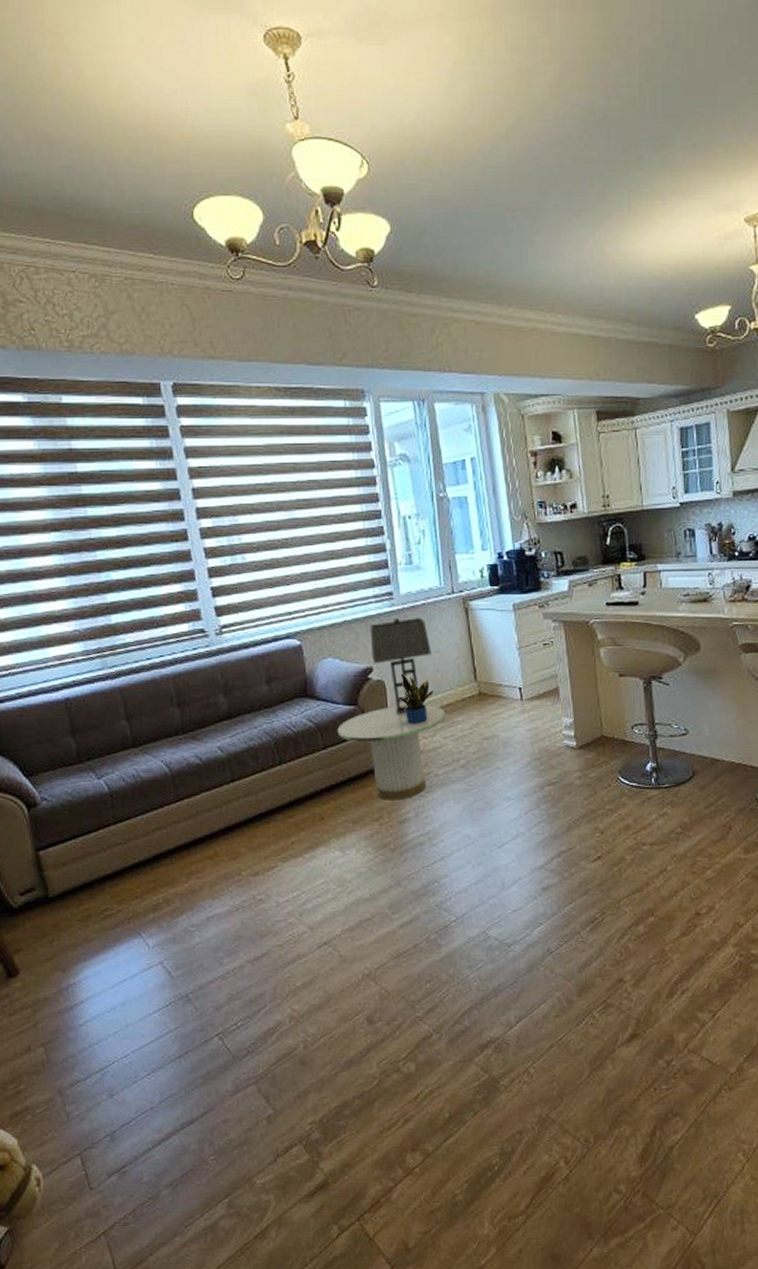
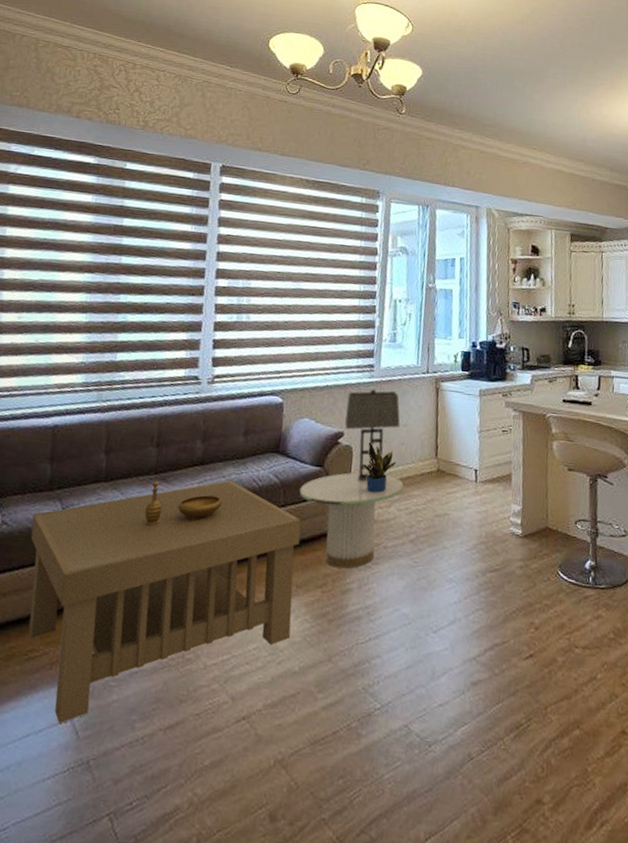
coffee table: none [70,730,355,968] -> present [28,480,301,725]
decorative bowl: none [181,740,260,784] -> present [144,480,223,526]

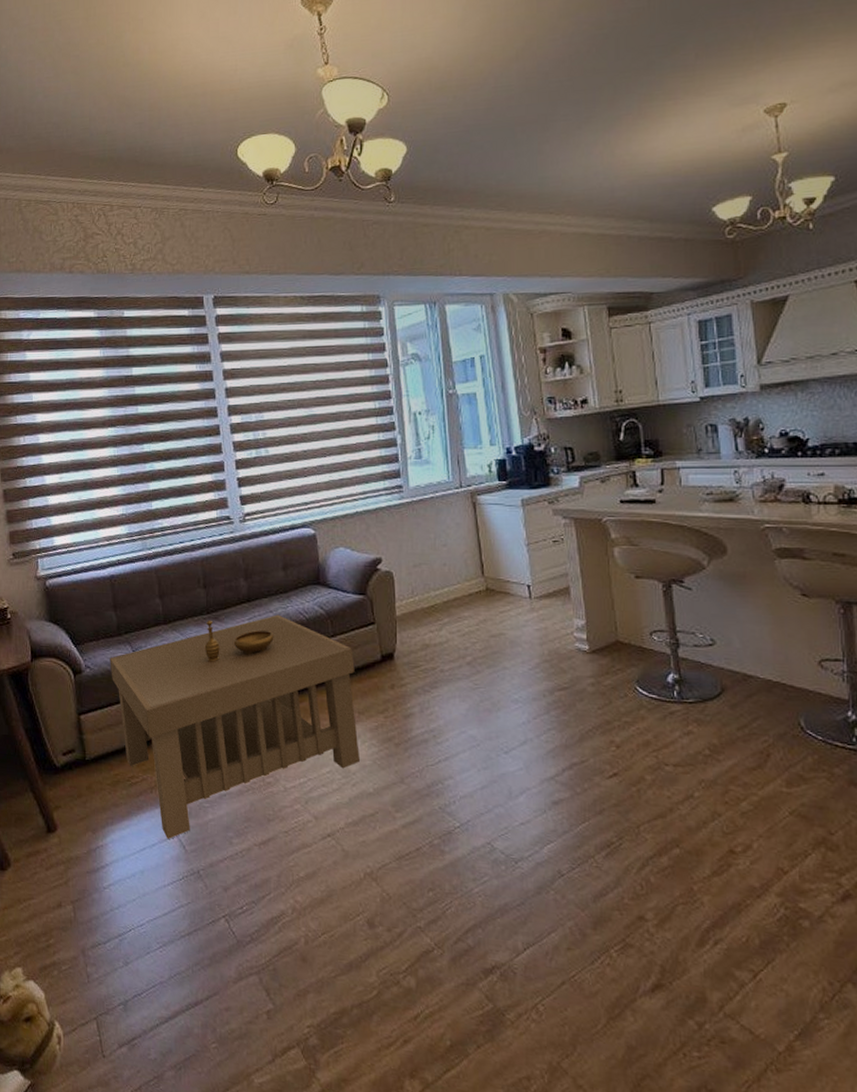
side table: present [299,472,404,569] -> none [346,598,452,694]
table lamp: present [345,389,401,482] -> none [380,510,439,607]
potted plant: present [361,443,396,494] -> none [404,567,441,617]

